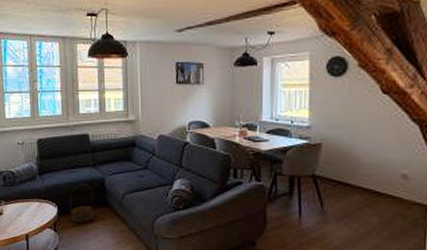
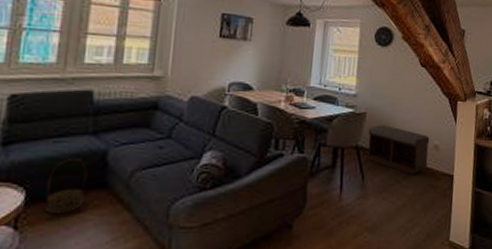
bench: none [324,155,397,204] -> present [367,125,430,175]

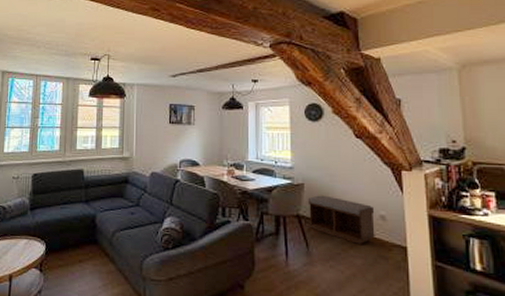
basket: present [44,159,88,213] -> none [57,221,83,262]

